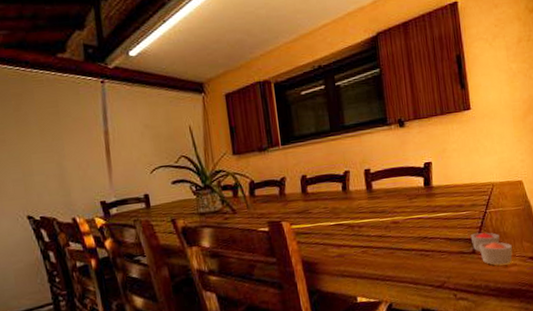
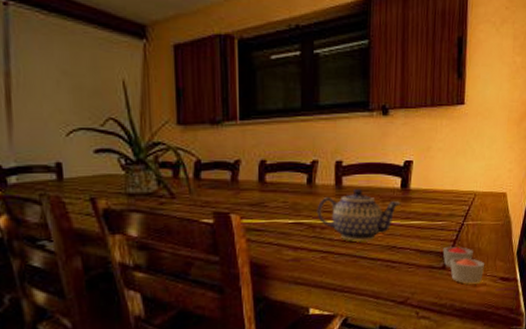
teapot: none [353,191,426,236] -> present [316,189,401,241]

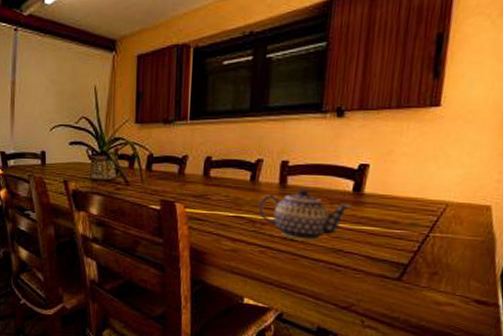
candle: present [442,247,484,284] -> none [399,258,454,302]

